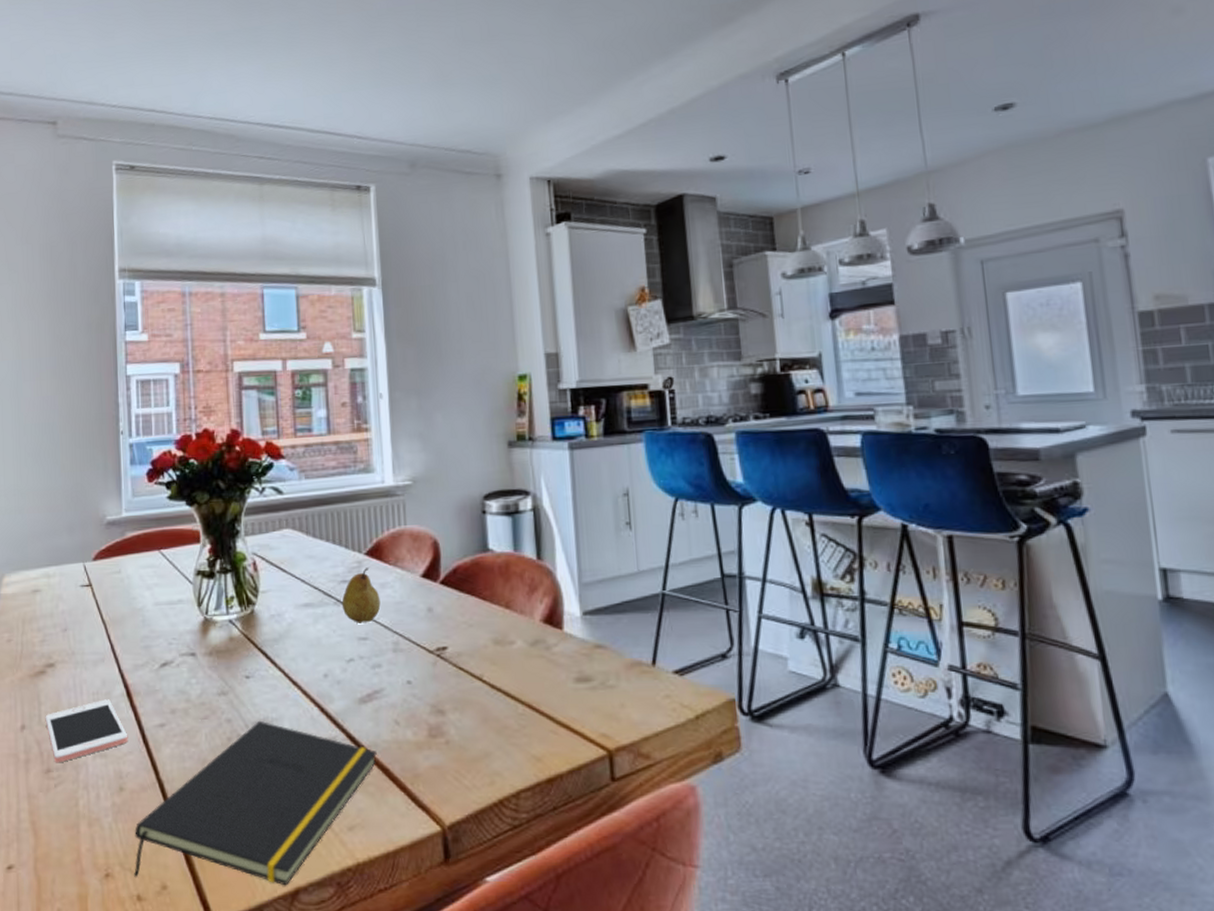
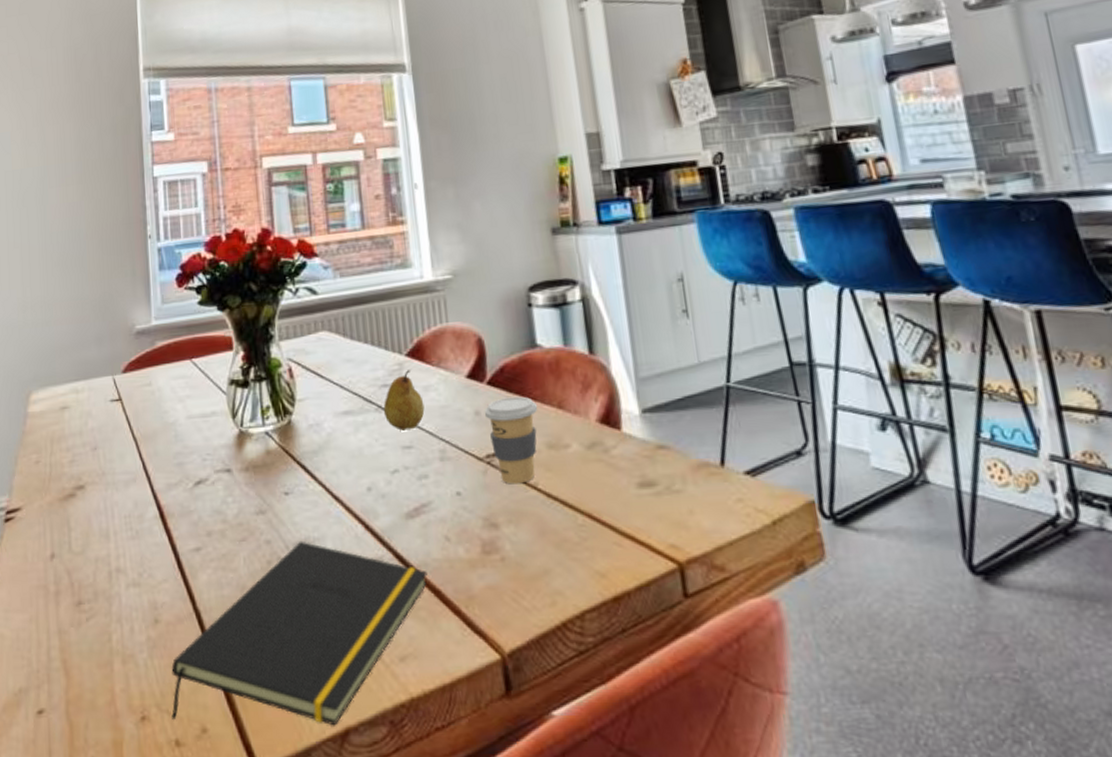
cell phone: present [45,699,127,763] -> none [75,522,162,595]
coffee cup: none [436,596,487,676] -> present [484,396,538,484]

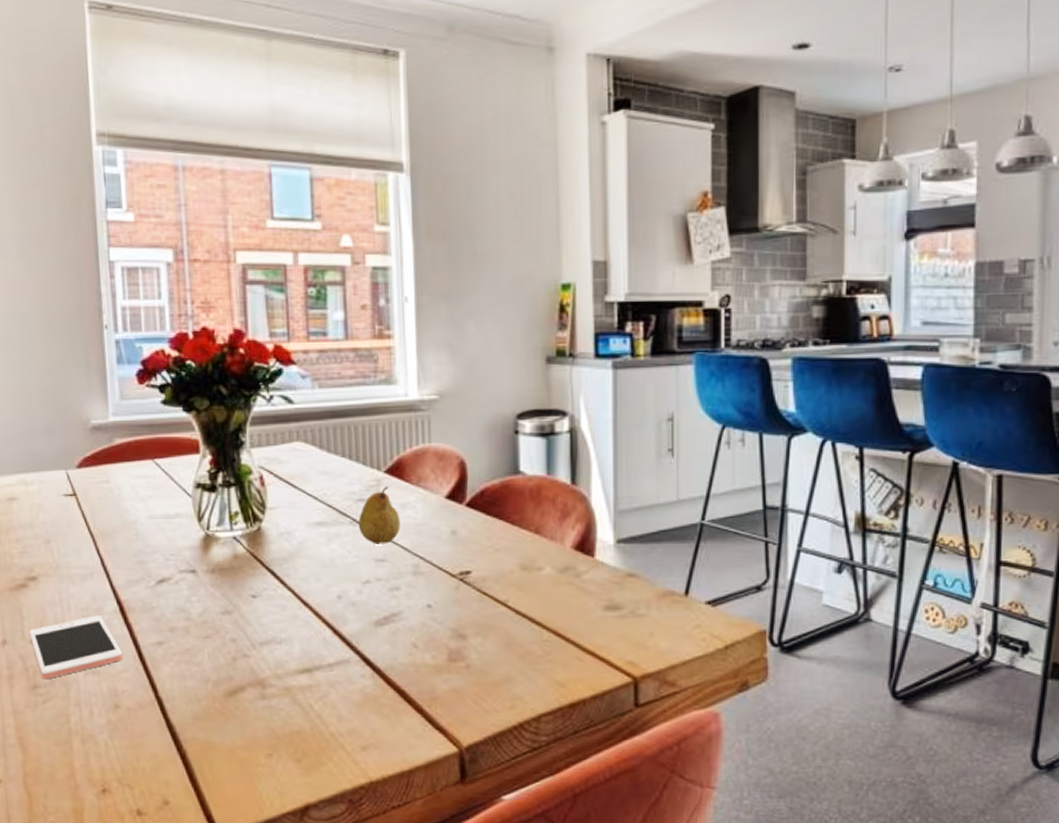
cell phone: none [75,522,162,595] -> present [29,615,122,680]
notepad: present [171,541,427,726] -> none [132,640,393,803]
coffee cup: present [484,396,538,484] -> none [460,520,515,601]

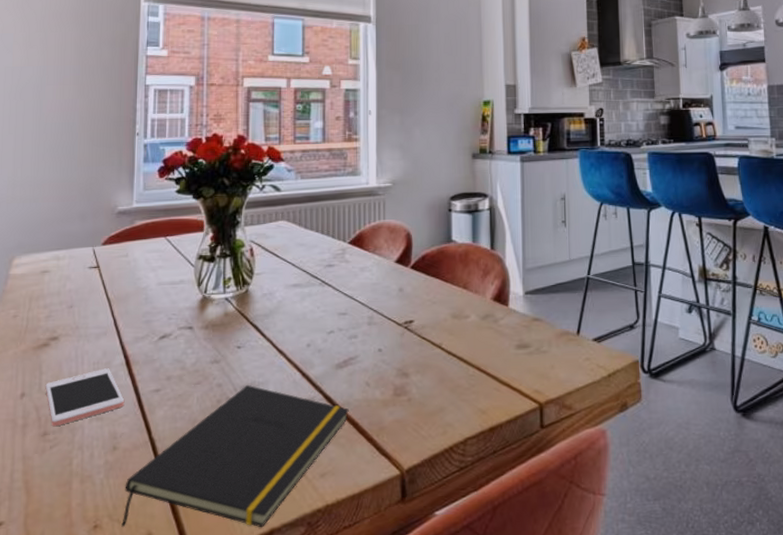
notepad: none [132,640,393,803] -> present [121,384,349,528]
fruit: present [358,487,401,546] -> none [326,254,360,302]

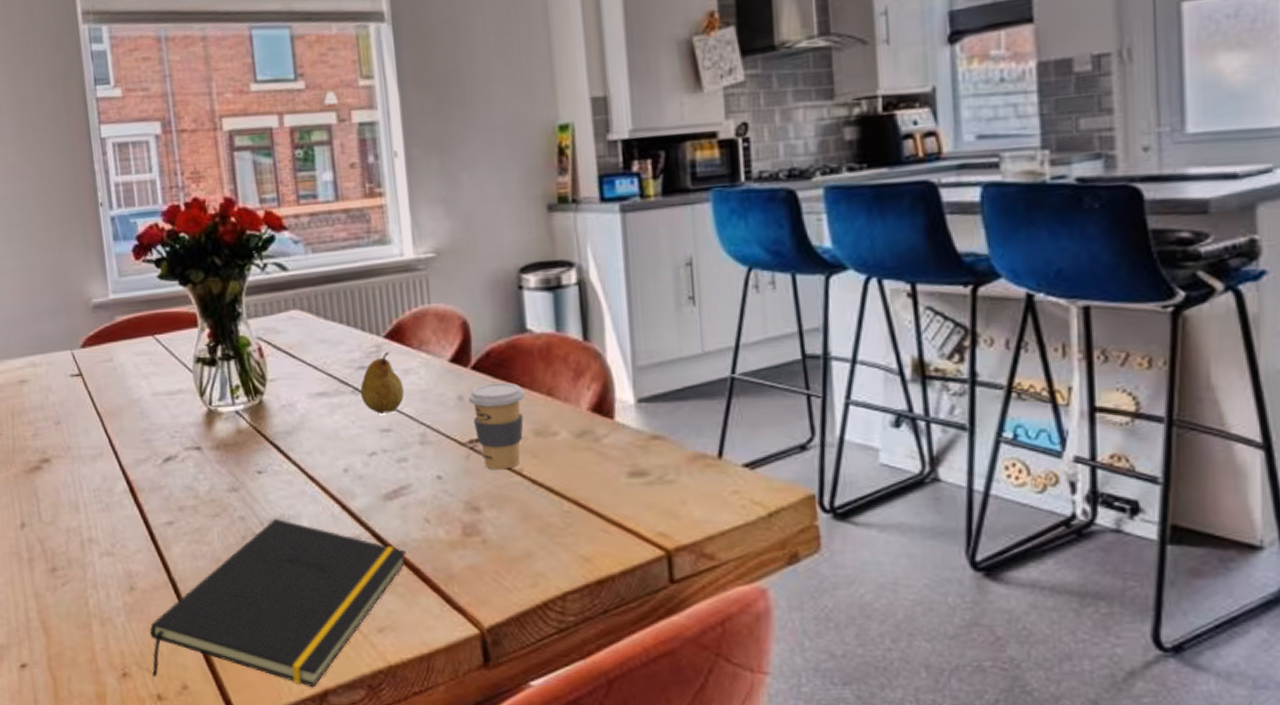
cell phone: present [45,368,124,427] -> none [45,496,135,562]
fruit: none [326,254,360,302] -> present [360,352,404,415]
coffee cup: none [406,278,448,344] -> present [467,382,526,470]

